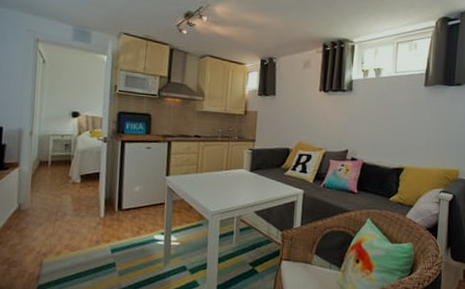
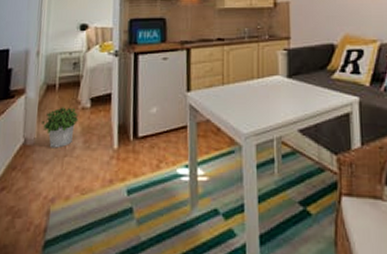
potted plant: none [35,180,69,214] -> present [42,107,78,148]

